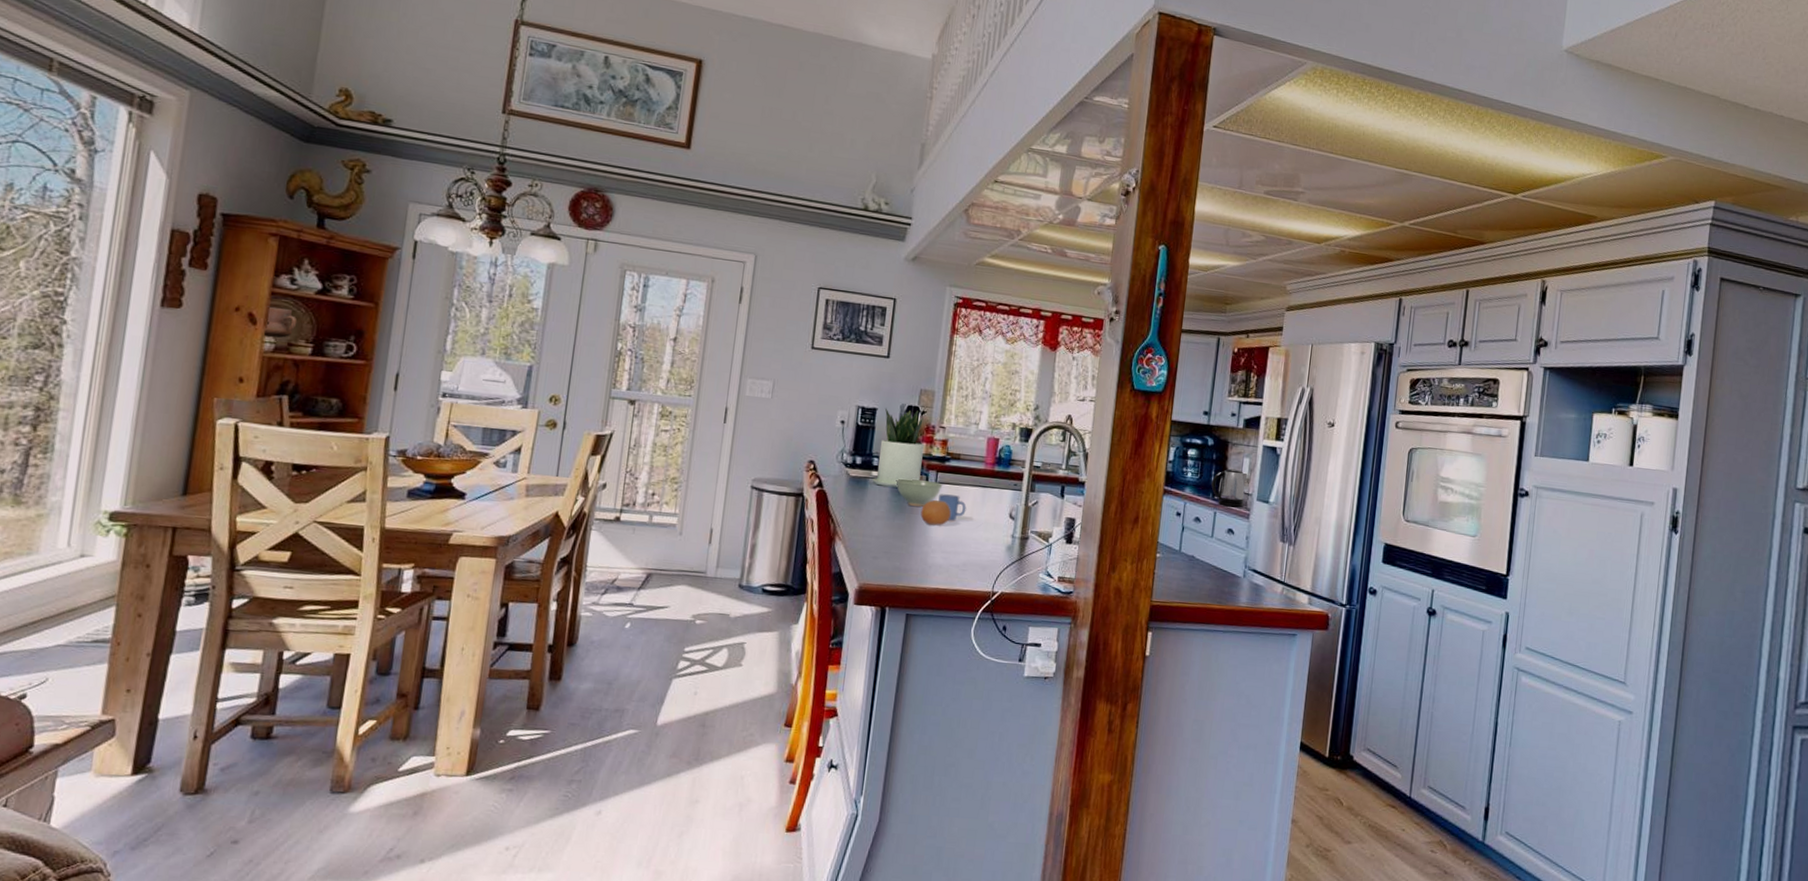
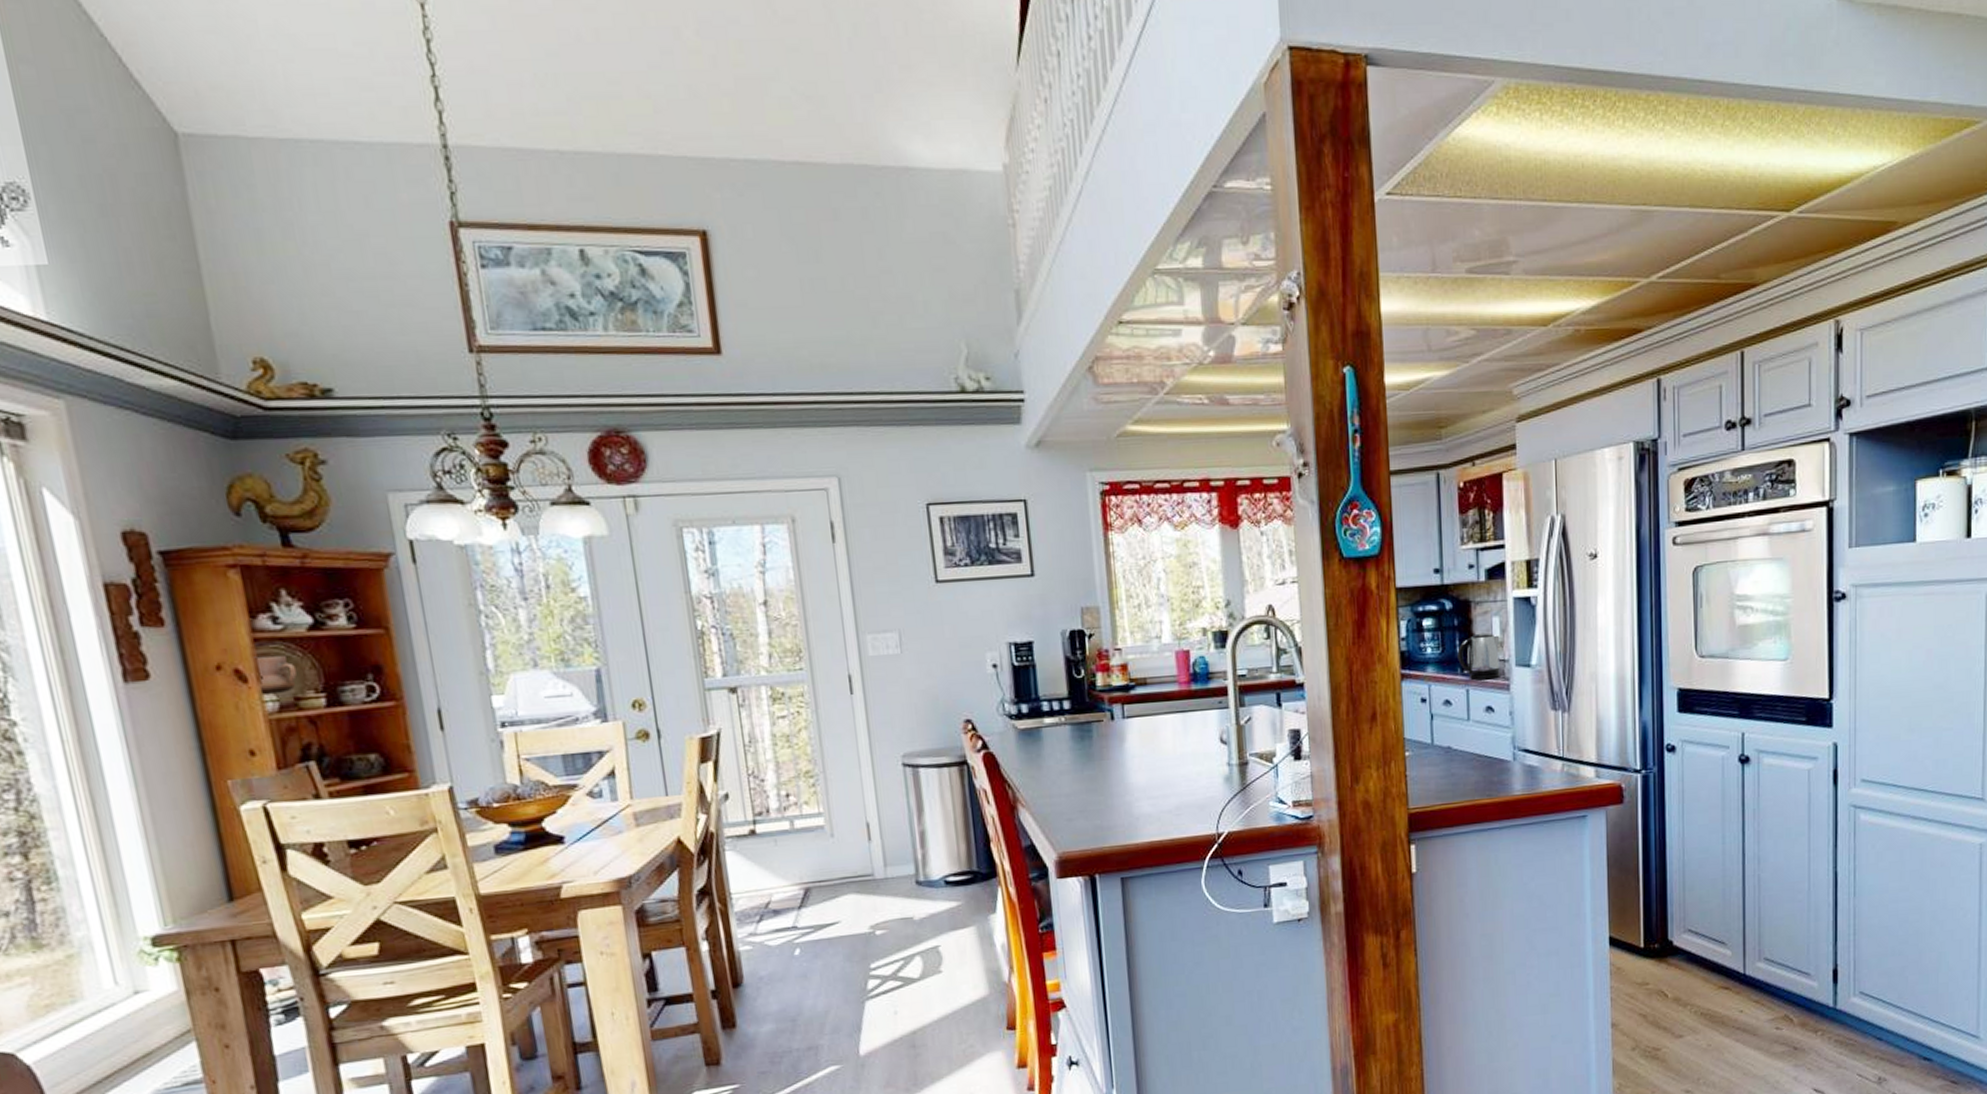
planter: present [872,408,925,488] -> none [1042,634,1104,734]
bowl: present [896,478,943,508] -> none [1075,716,1133,752]
fruit: present [920,499,951,526] -> none [1112,738,1150,770]
mug: present [938,494,966,522] -> none [1130,728,1167,762]

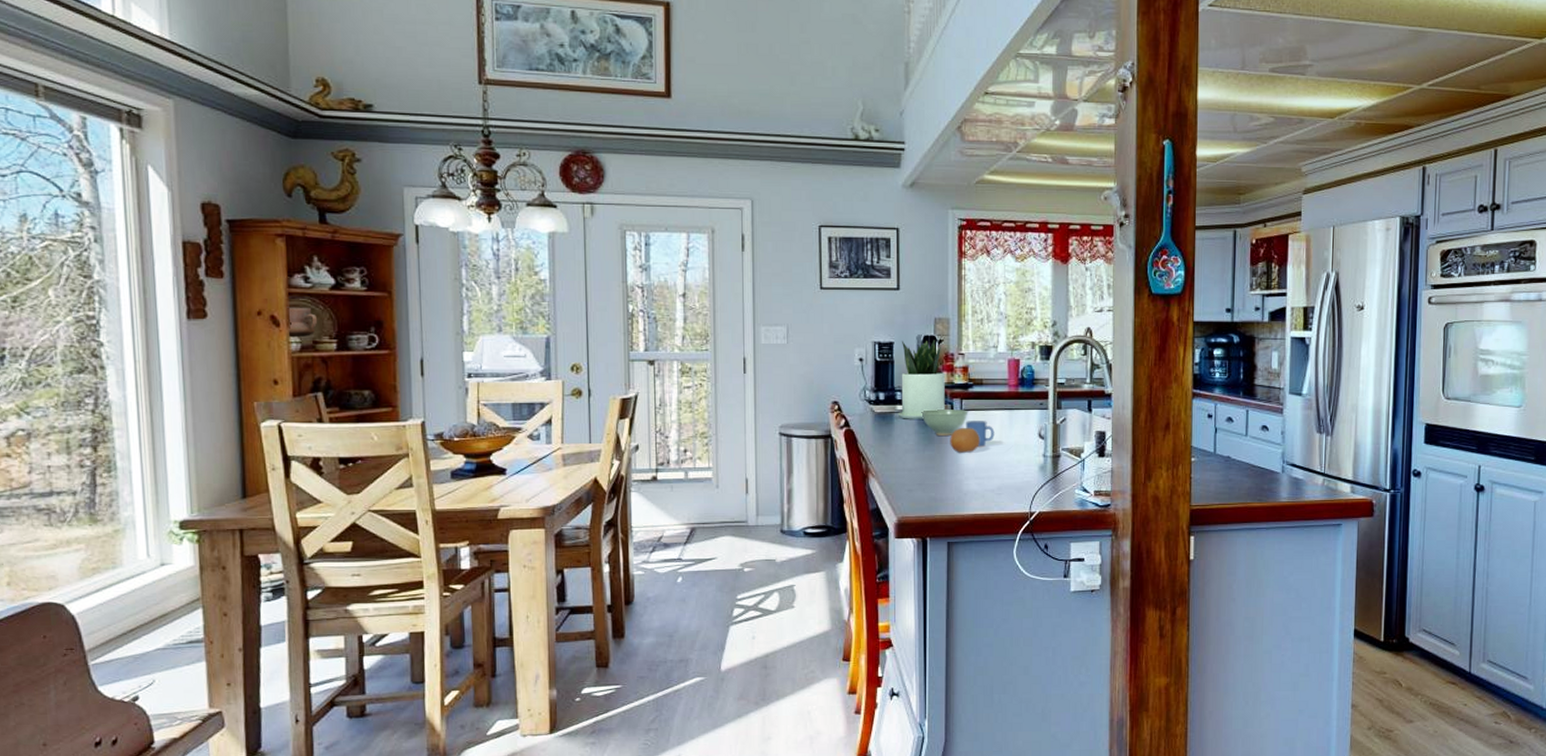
planter: none [1042,634,1104,734] -> present [897,340,945,419]
bowl: none [1075,716,1133,752] -> present [921,409,969,437]
fruit: none [1112,738,1150,770] -> present [950,427,980,453]
mug: none [1130,728,1167,762] -> present [966,421,995,448]
kettle: present [1457,632,1502,681] -> none [1241,364,1278,403]

